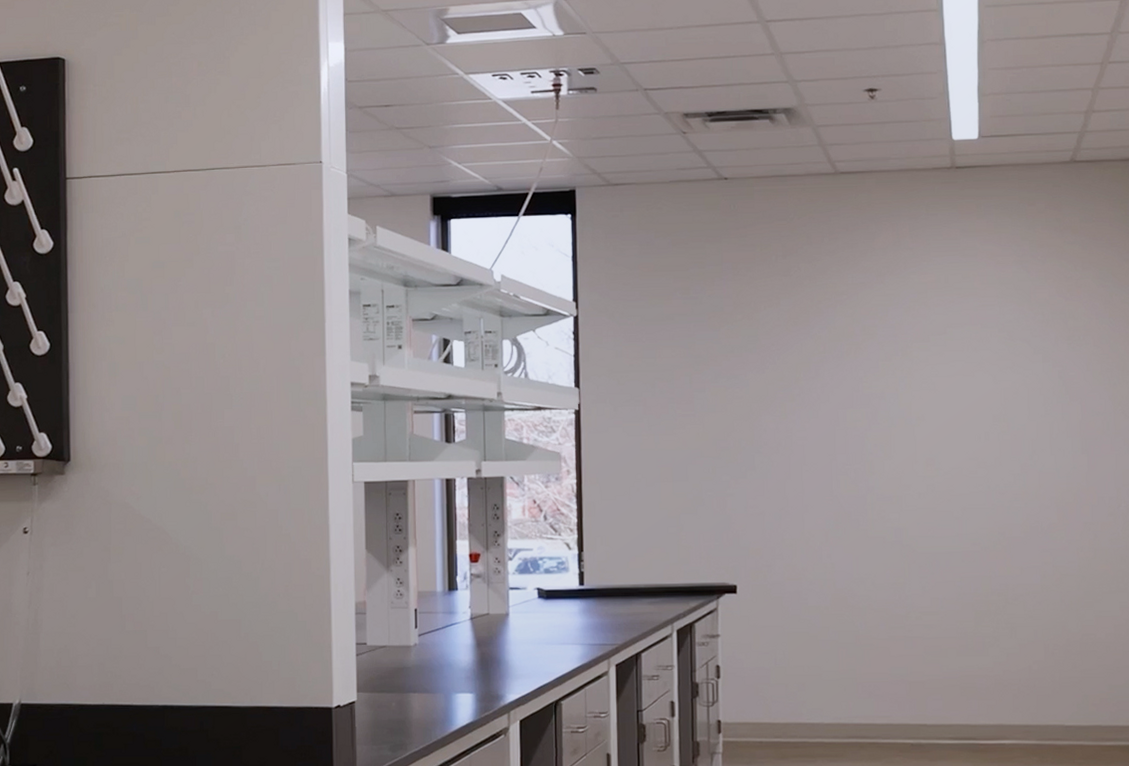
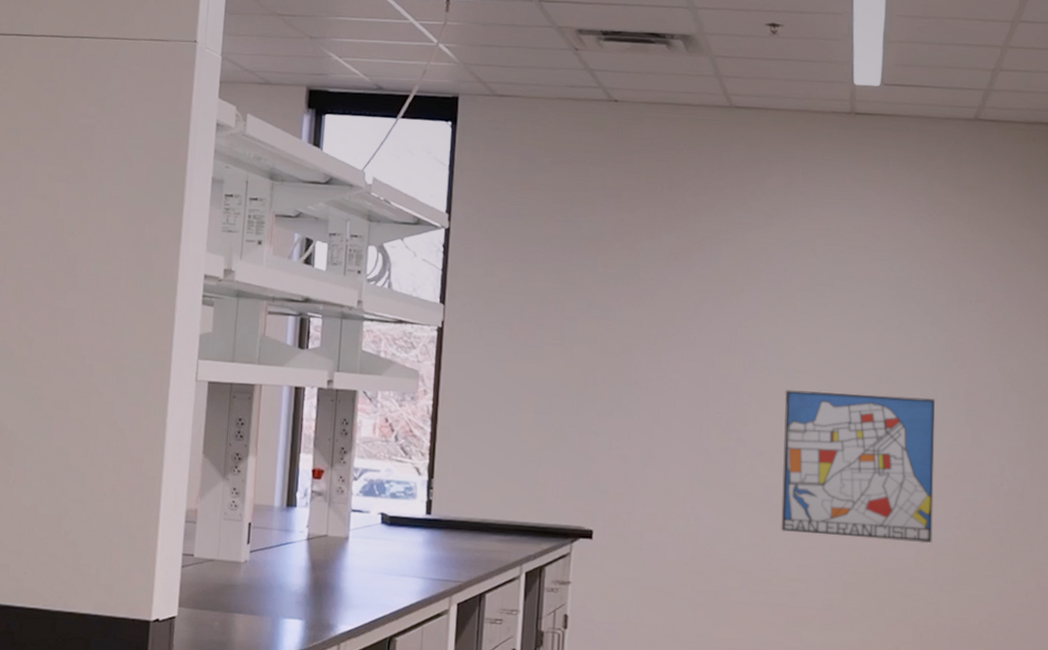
wall art: none [907,431,1057,570] -> present [781,390,935,544]

